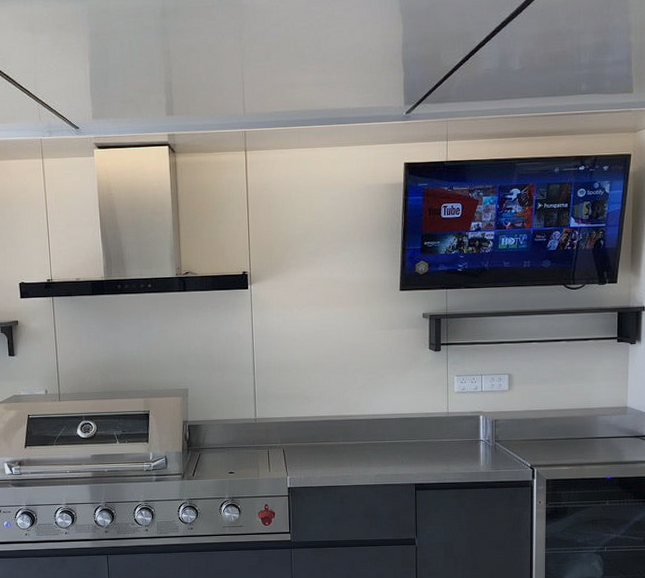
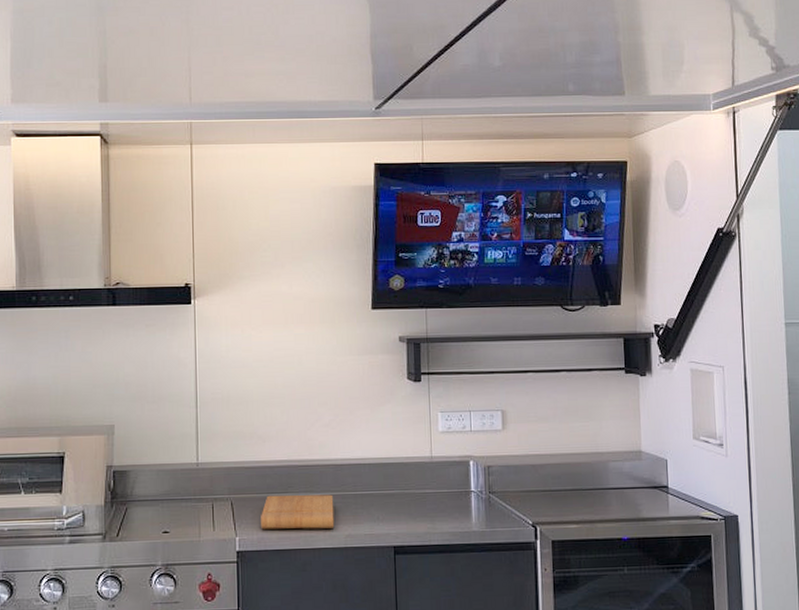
cutting board: none [307,443,367,471] -> present [261,494,335,530]

